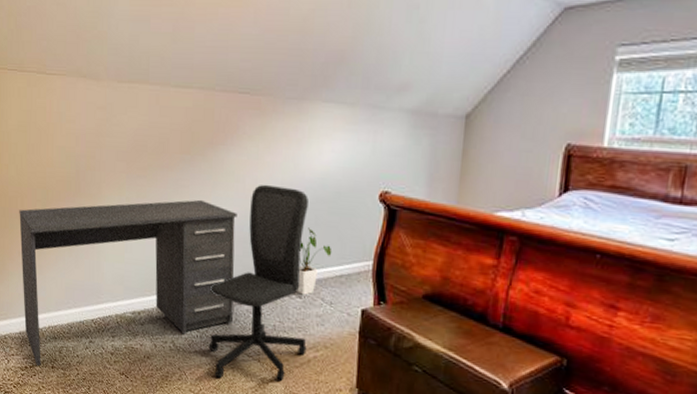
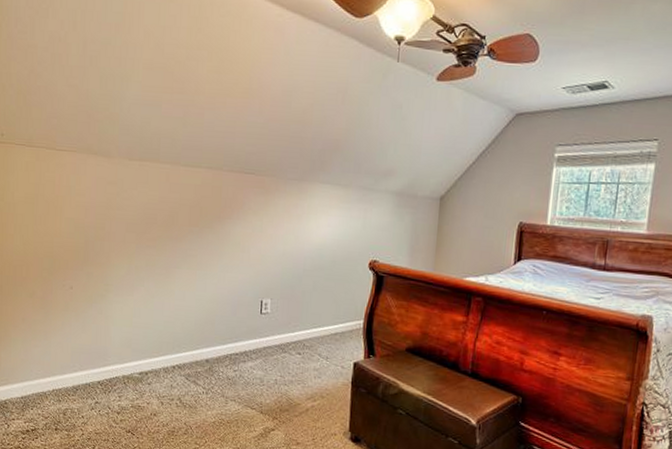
desk: present [19,199,237,366] -> none [24,267,242,429]
office chair: present [208,184,308,381] -> none [214,254,307,431]
house plant: present [297,228,332,295] -> none [296,292,328,352]

